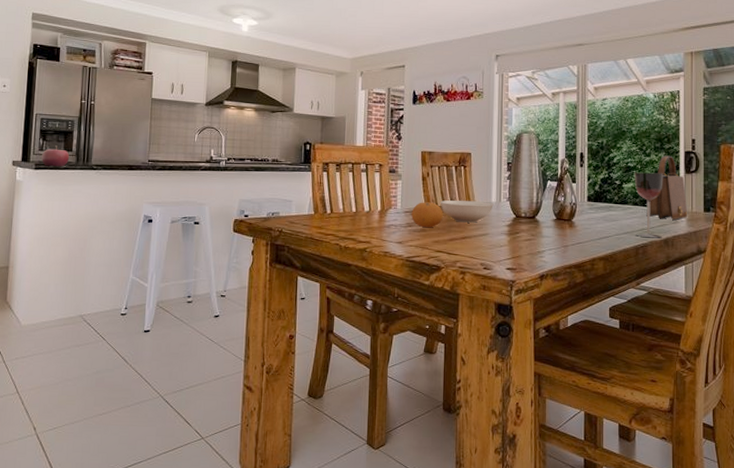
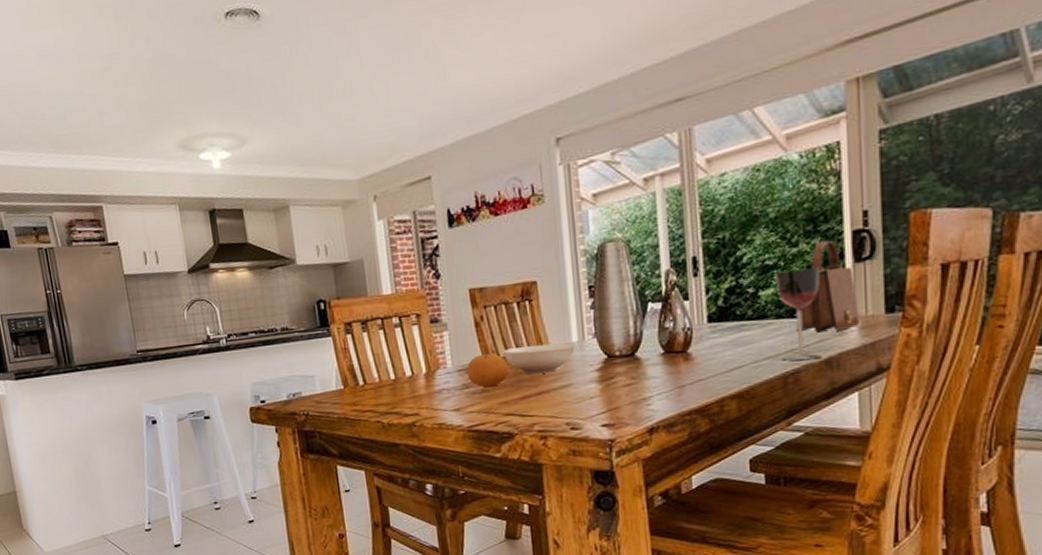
fruit: present [41,145,70,167] -> none [18,349,50,375]

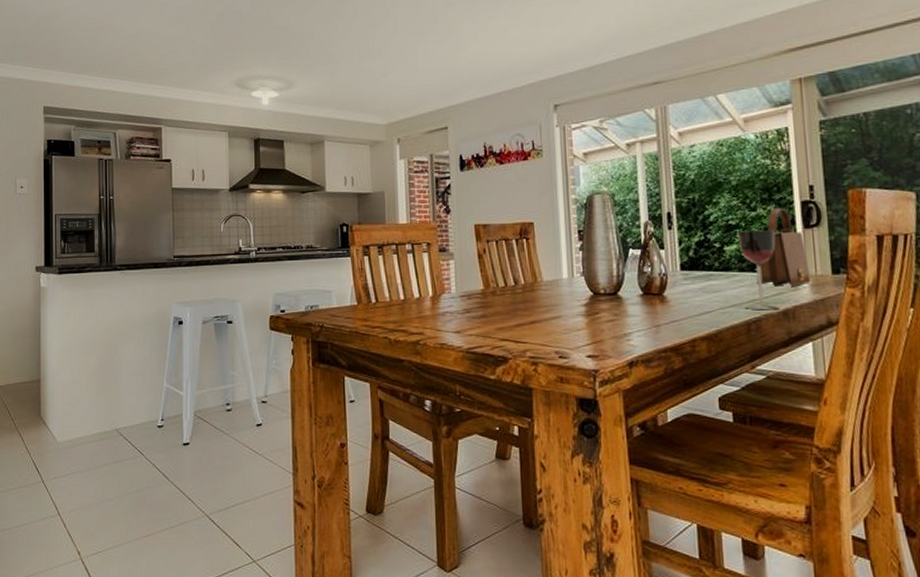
fruit: present [466,353,509,387] -> none [468,283,506,313]
bowl: present [502,342,575,375] -> none [501,278,565,305]

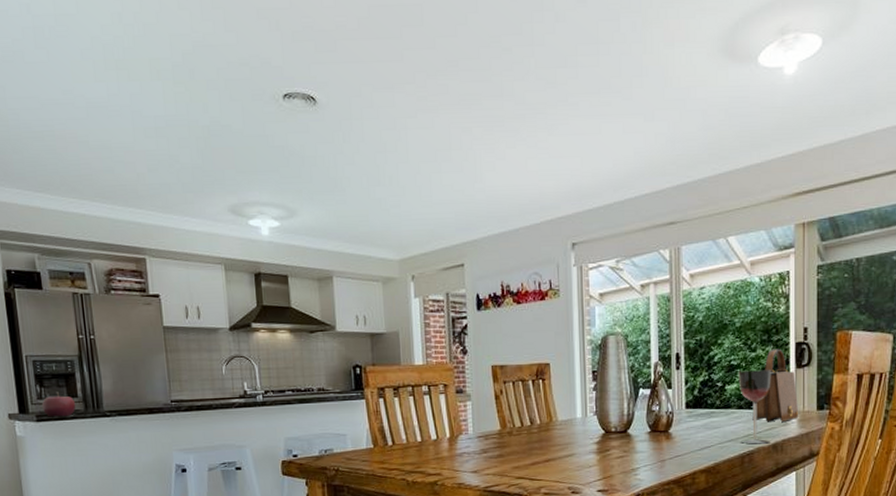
fruit: none [64,247,93,270] -> present [41,392,76,417]

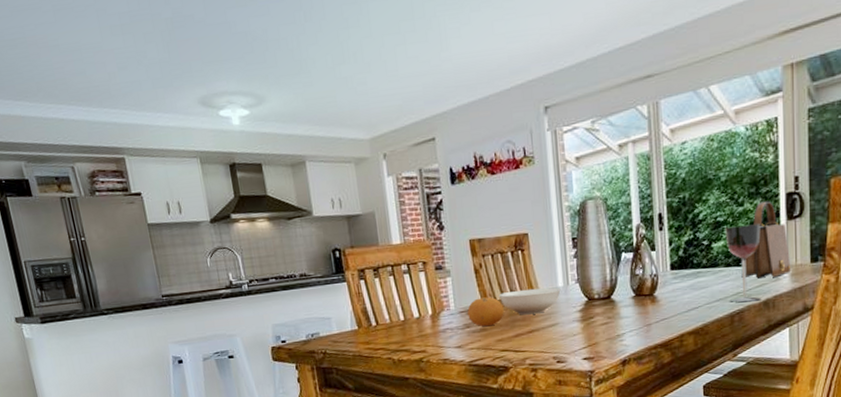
fruit: present [41,392,76,417] -> none [43,294,76,319]
fruit: none [486,423,522,453] -> present [467,297,504,327]
bowl: none [517,418,579,444] -> present [498,287,561,315]

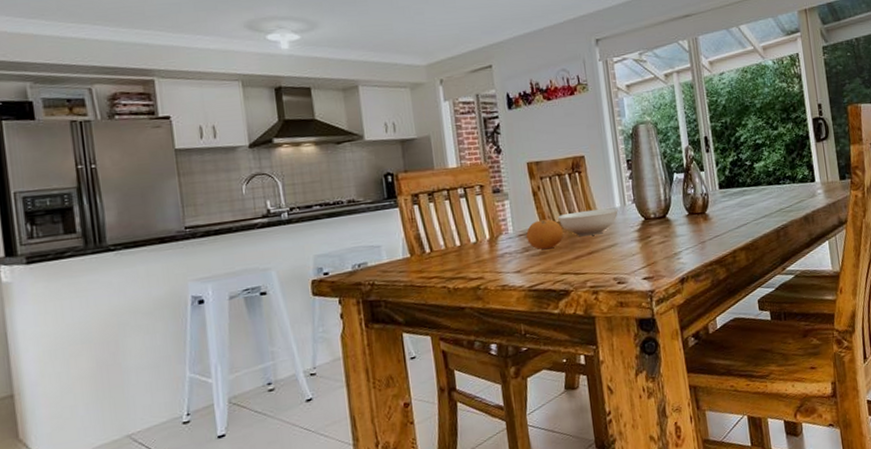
wineglass: present [725,223,761,303] -> none [764,145,801,218]
handbag: present [741,201,791,279] -> none [781,125,824,196]

